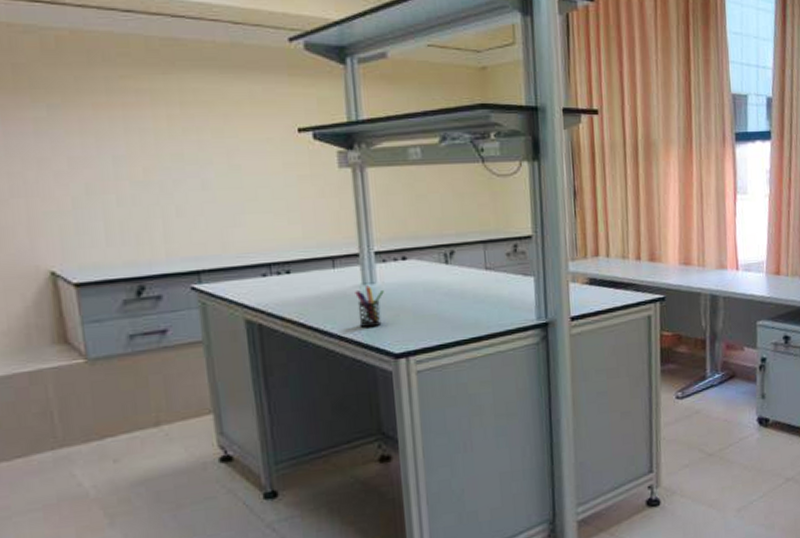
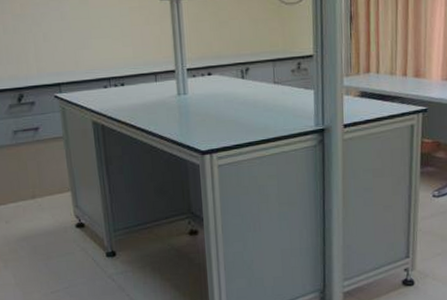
pen holder: present [355,285,384,327] -> none [172,96,194,129]

